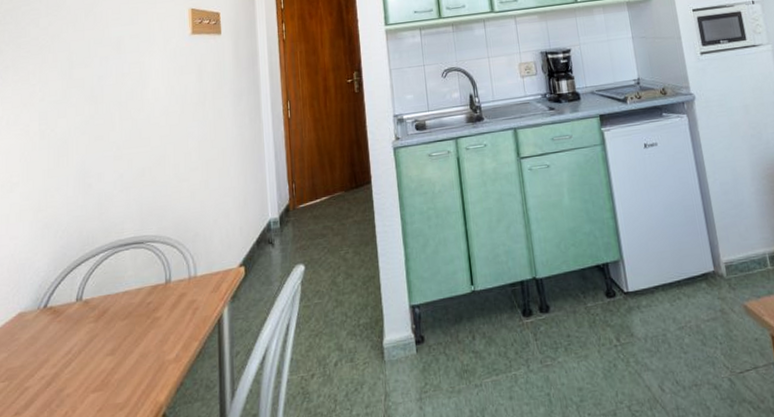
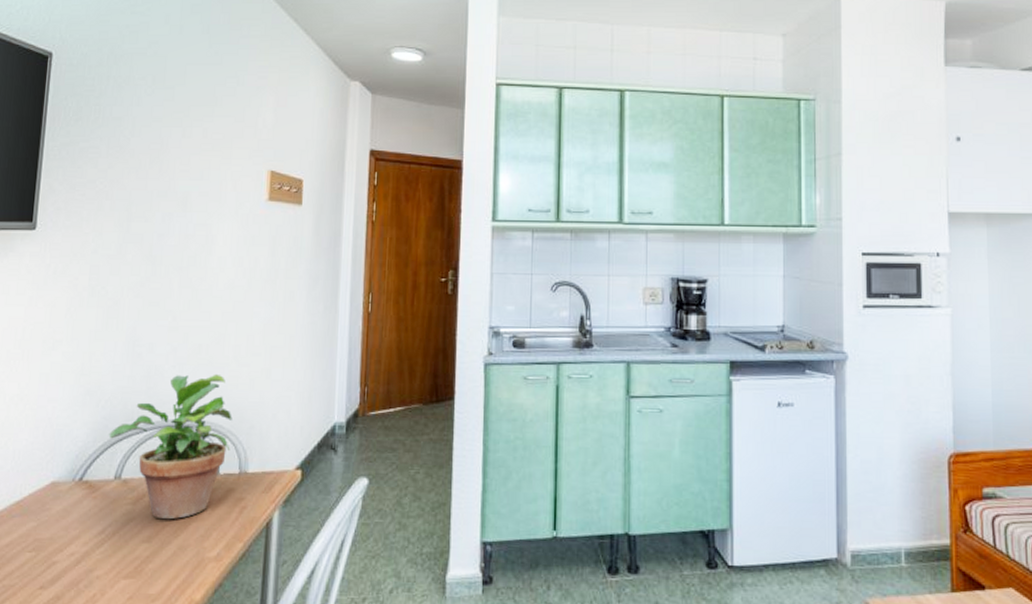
potted plant: none [68,191,179,332] -> present [109,373,232,520]

